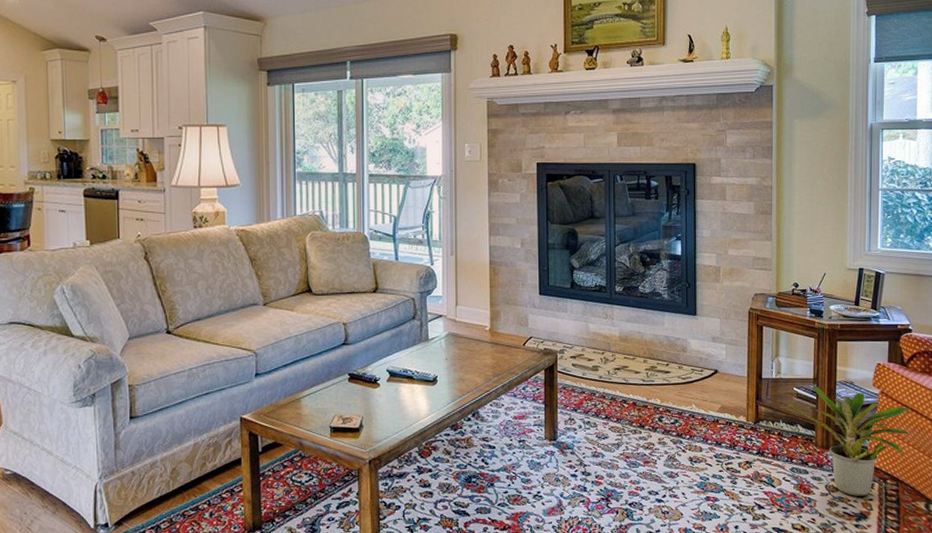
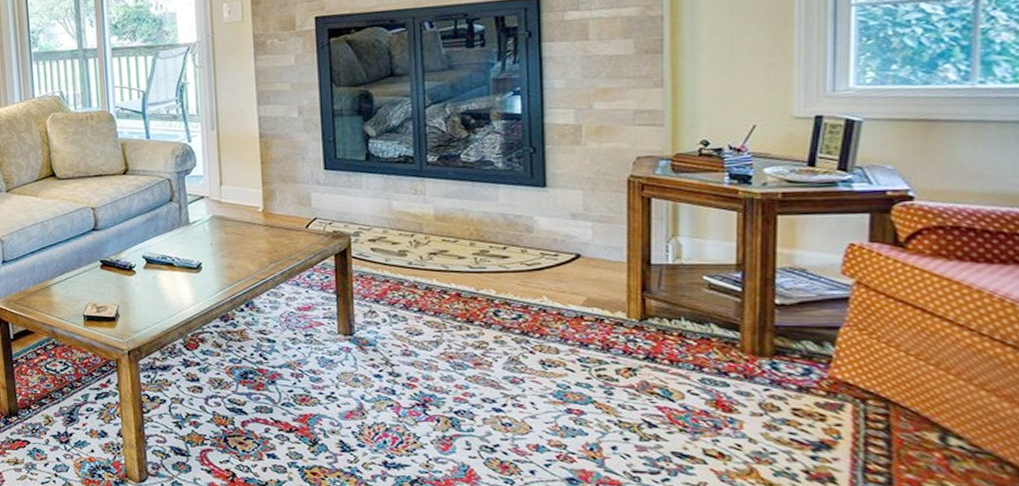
potted plant: present [786,385,910,497] -> none [690,273,911,421]

